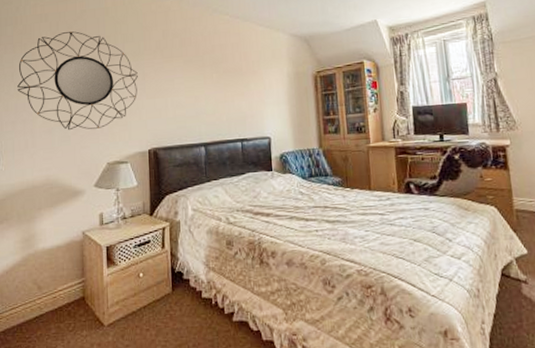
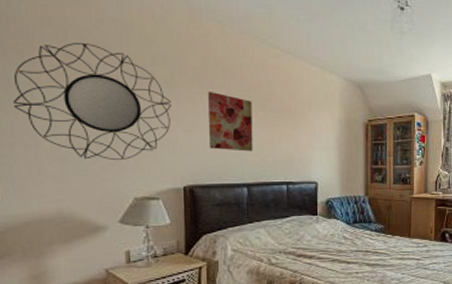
wall art: none [168,60,209,113] -> present [208,92,253,152]

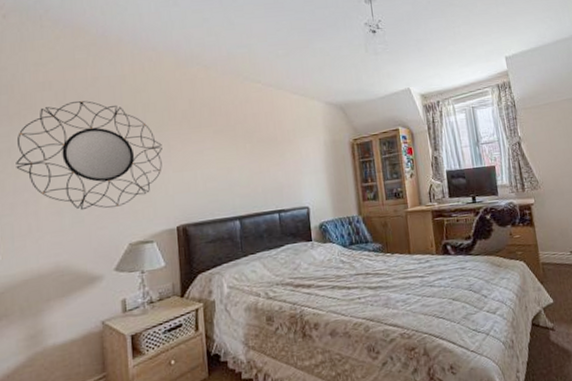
wall art: present [208,92,253,152] -> none [197,131,243,186]

